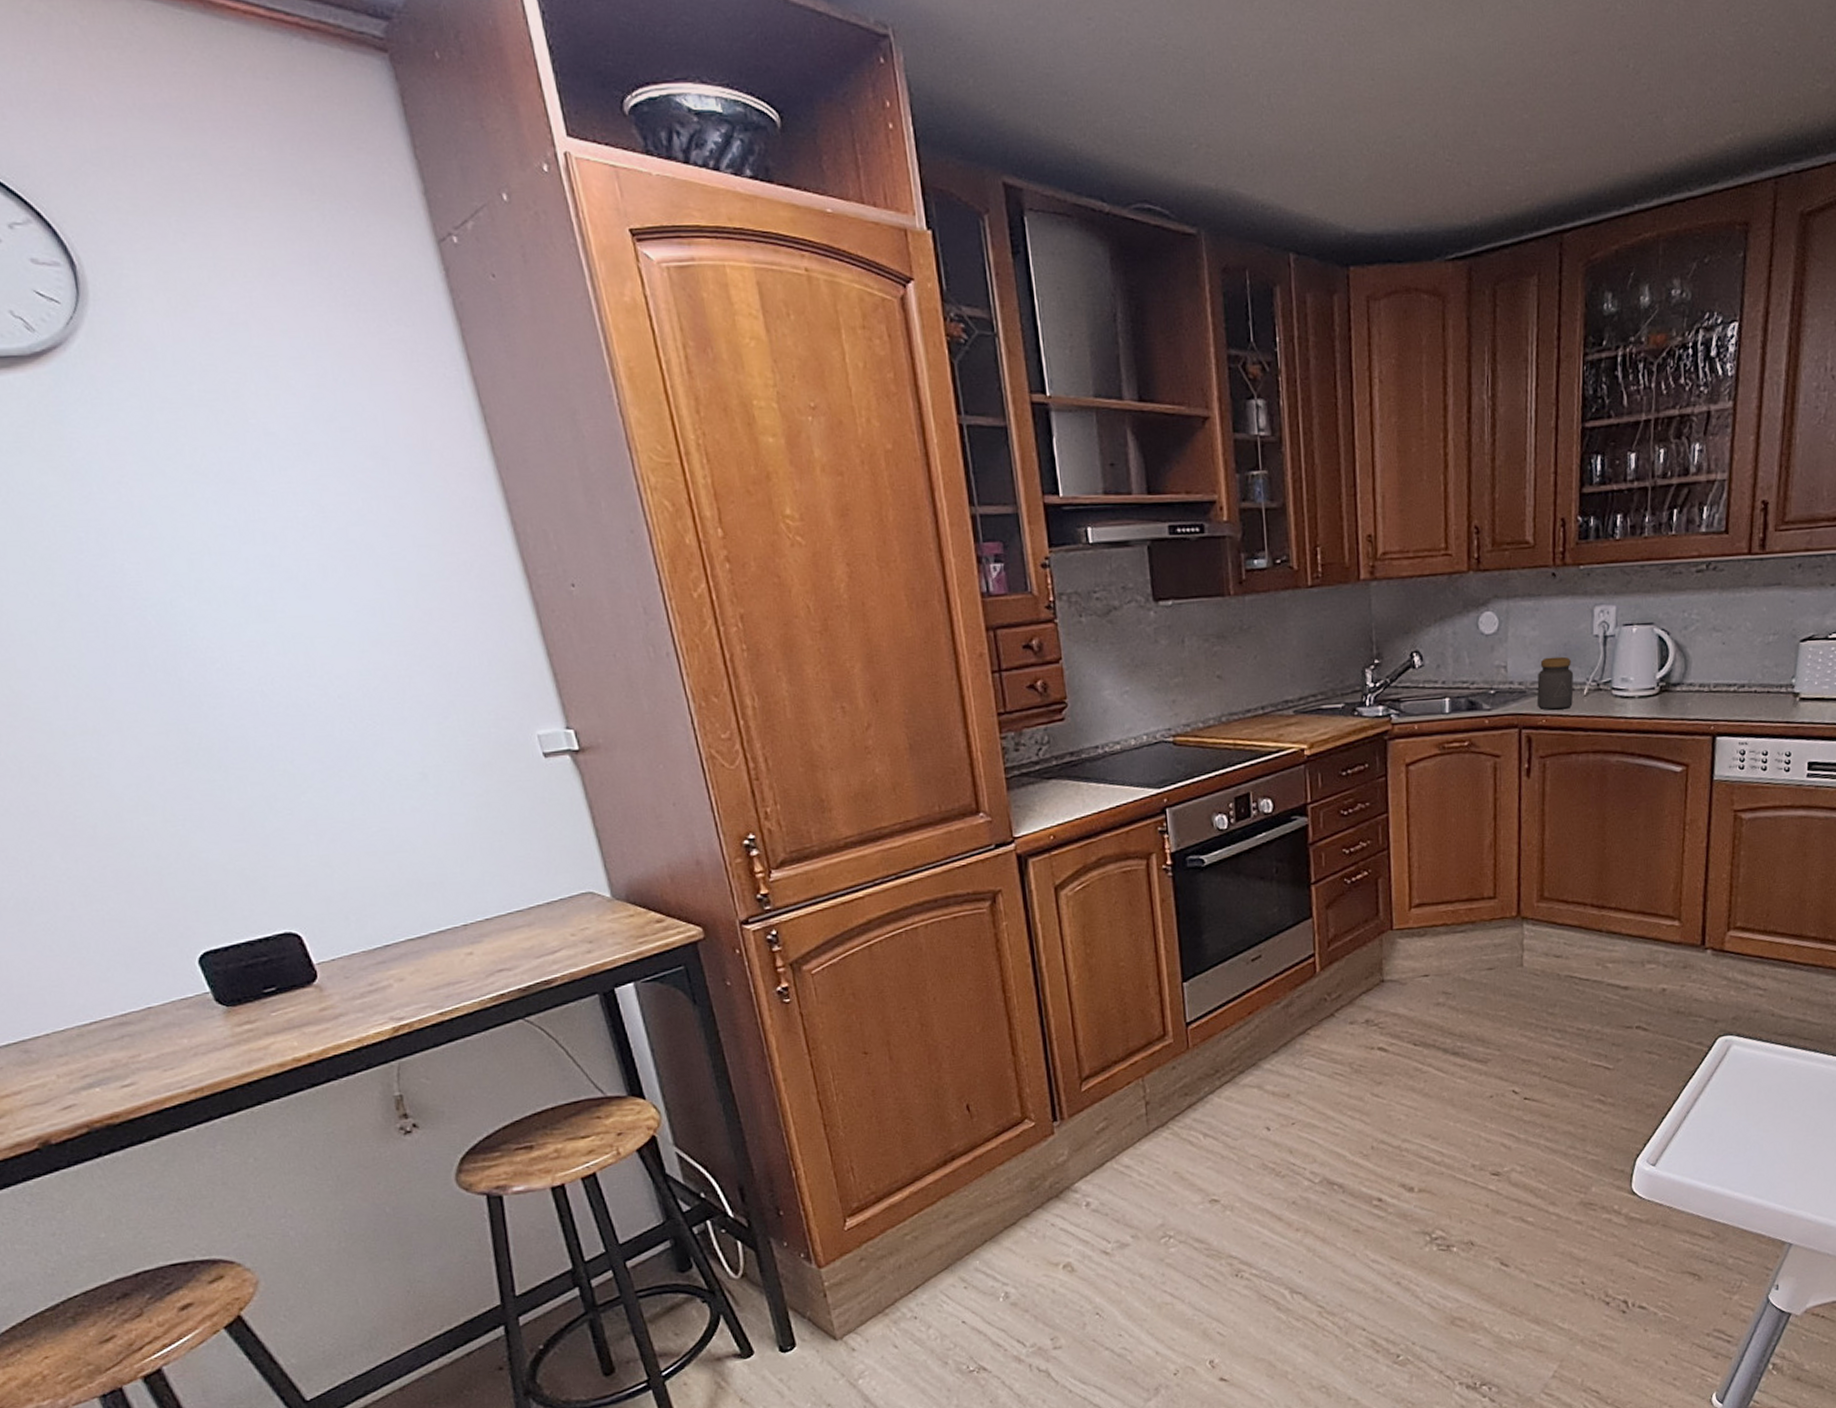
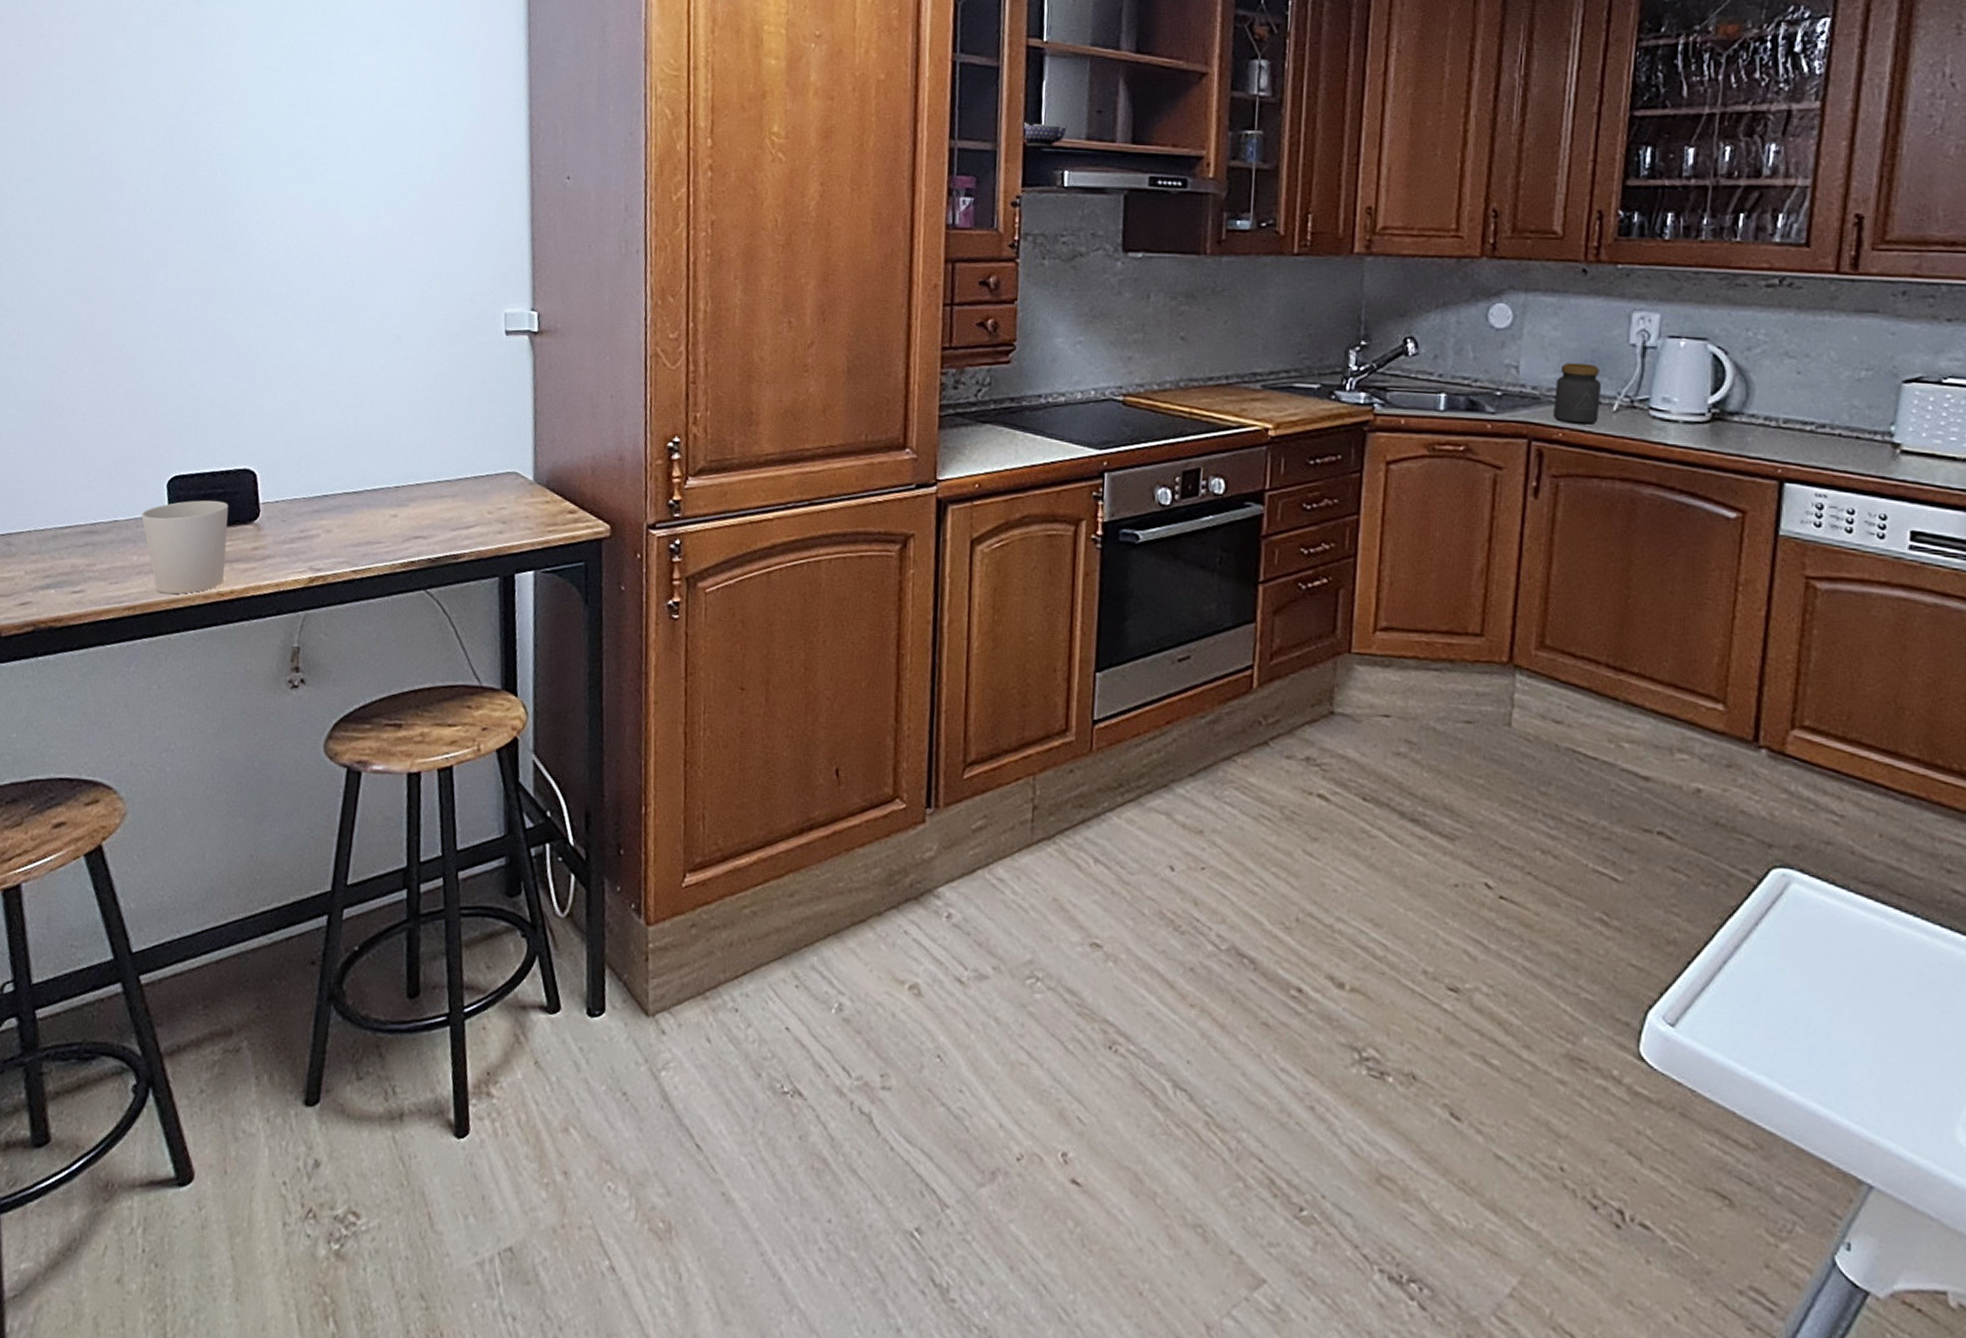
dixie cup: none [178,969,296,1071] -> present [141,500,229,595]
teapot: none [1041,480,1084,507] -> present [1023,122,1067,148]

